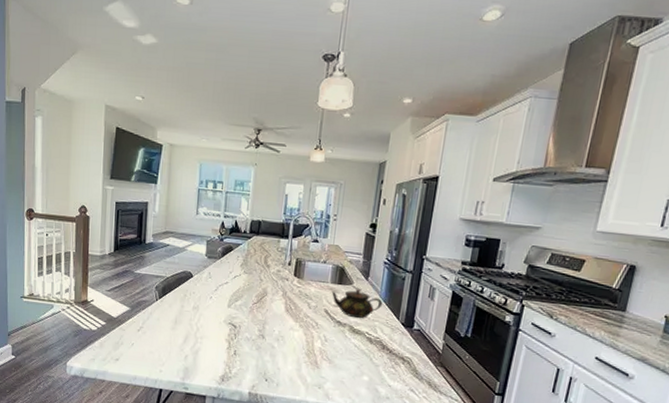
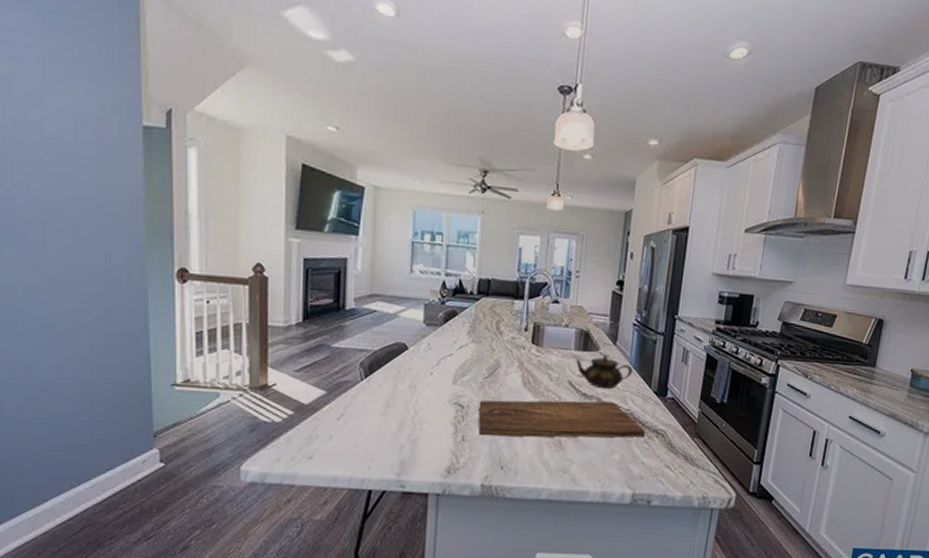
cutting board: none [247,322,393,363] -> present [478,400,645,438]

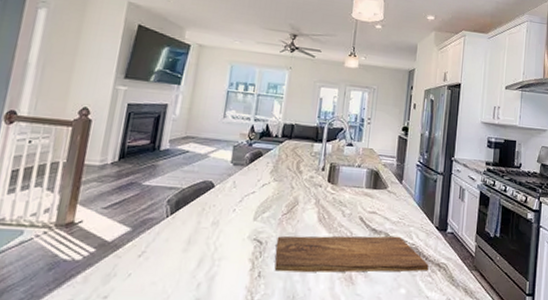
teapot: present [575,354,633,389] -> none [366,192,417,225]

